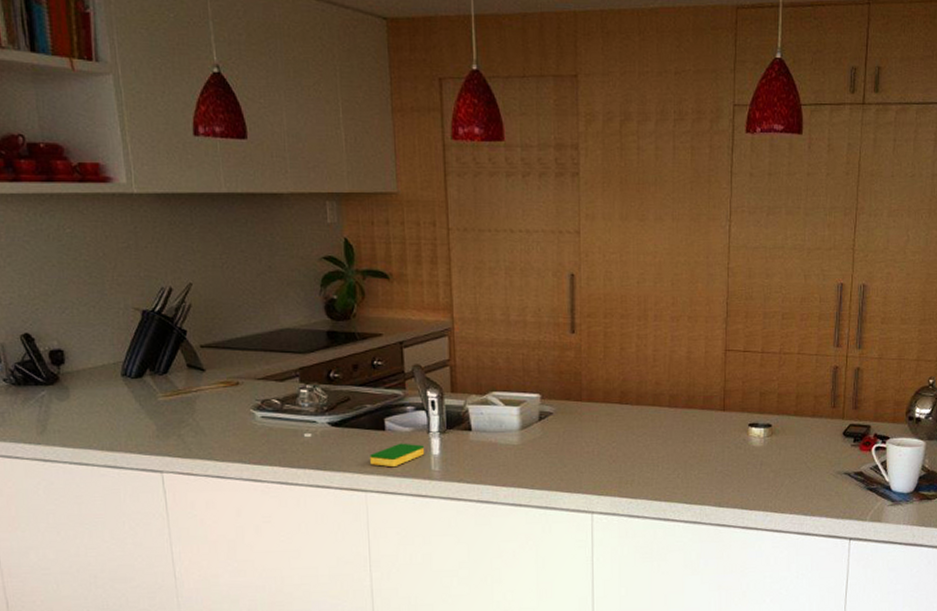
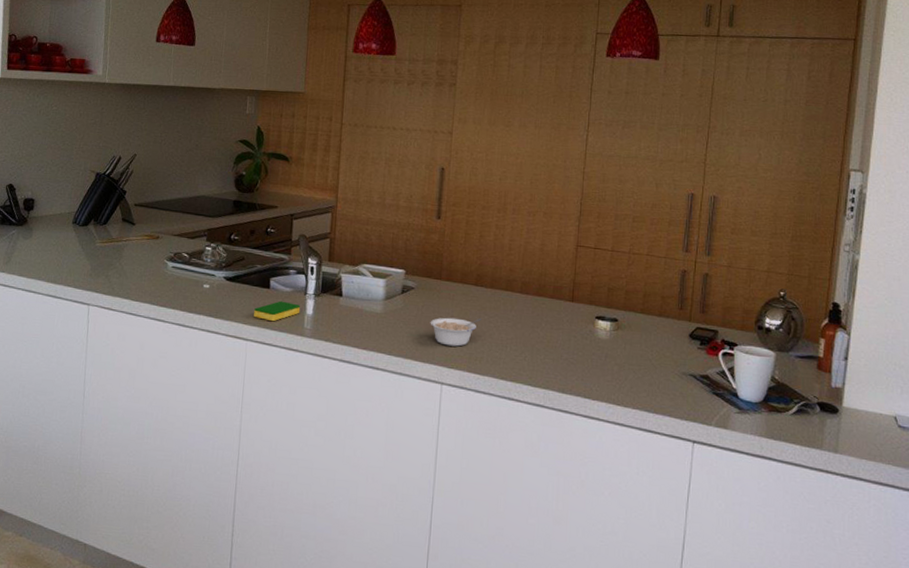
legume: none [573,439,629,472] -> present [430,317,482,347]

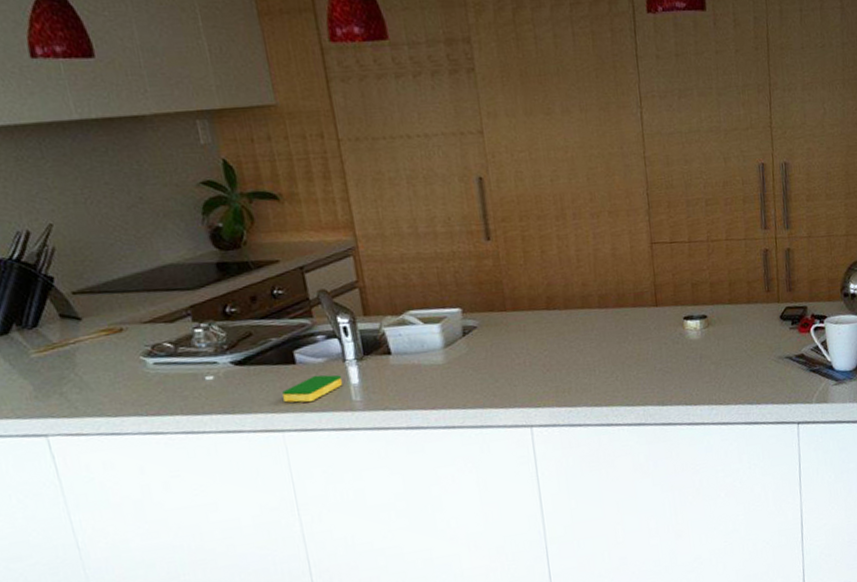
legume: present [430,317,482,347] -> none [503,346,562,384]

